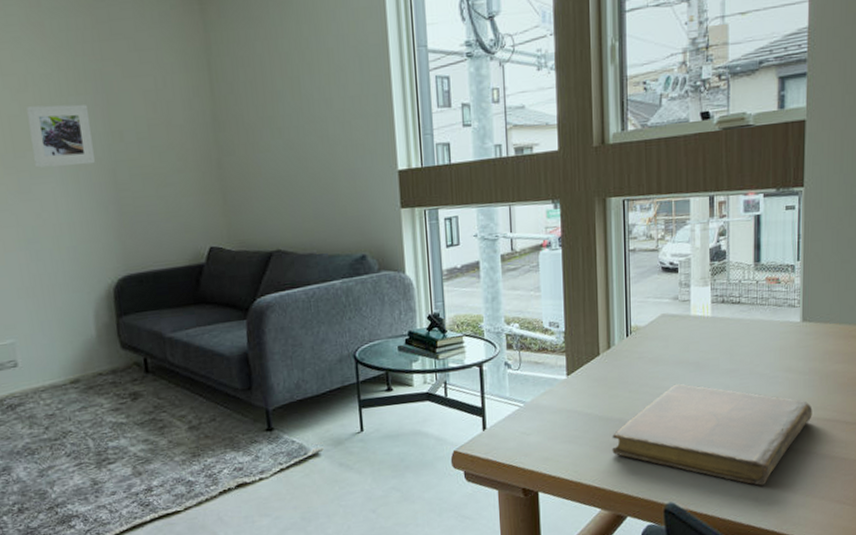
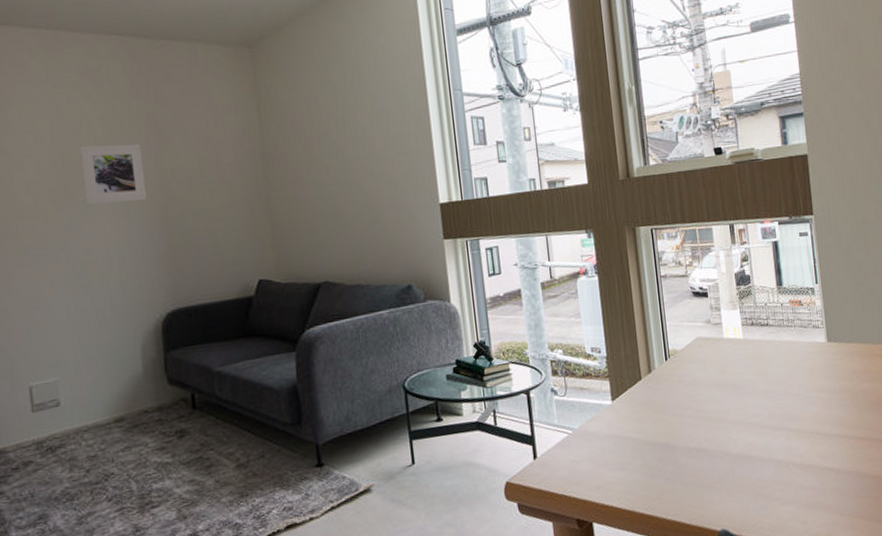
notebook: present [612,383,813,486] -> none [660,405,848,509]

